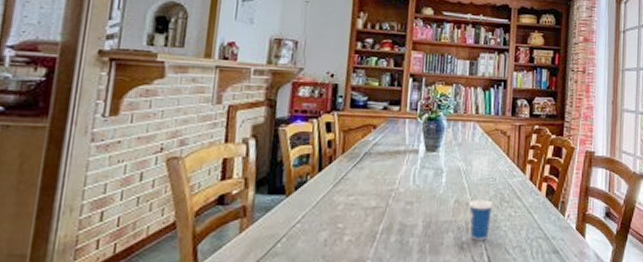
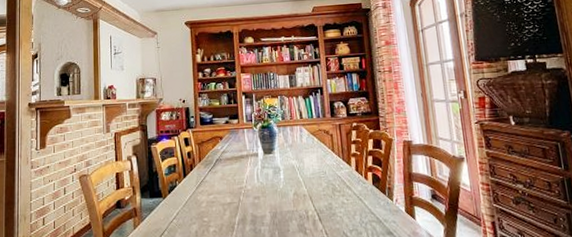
cup: present [469,183,494,240] -> none [306,177,327,226]

